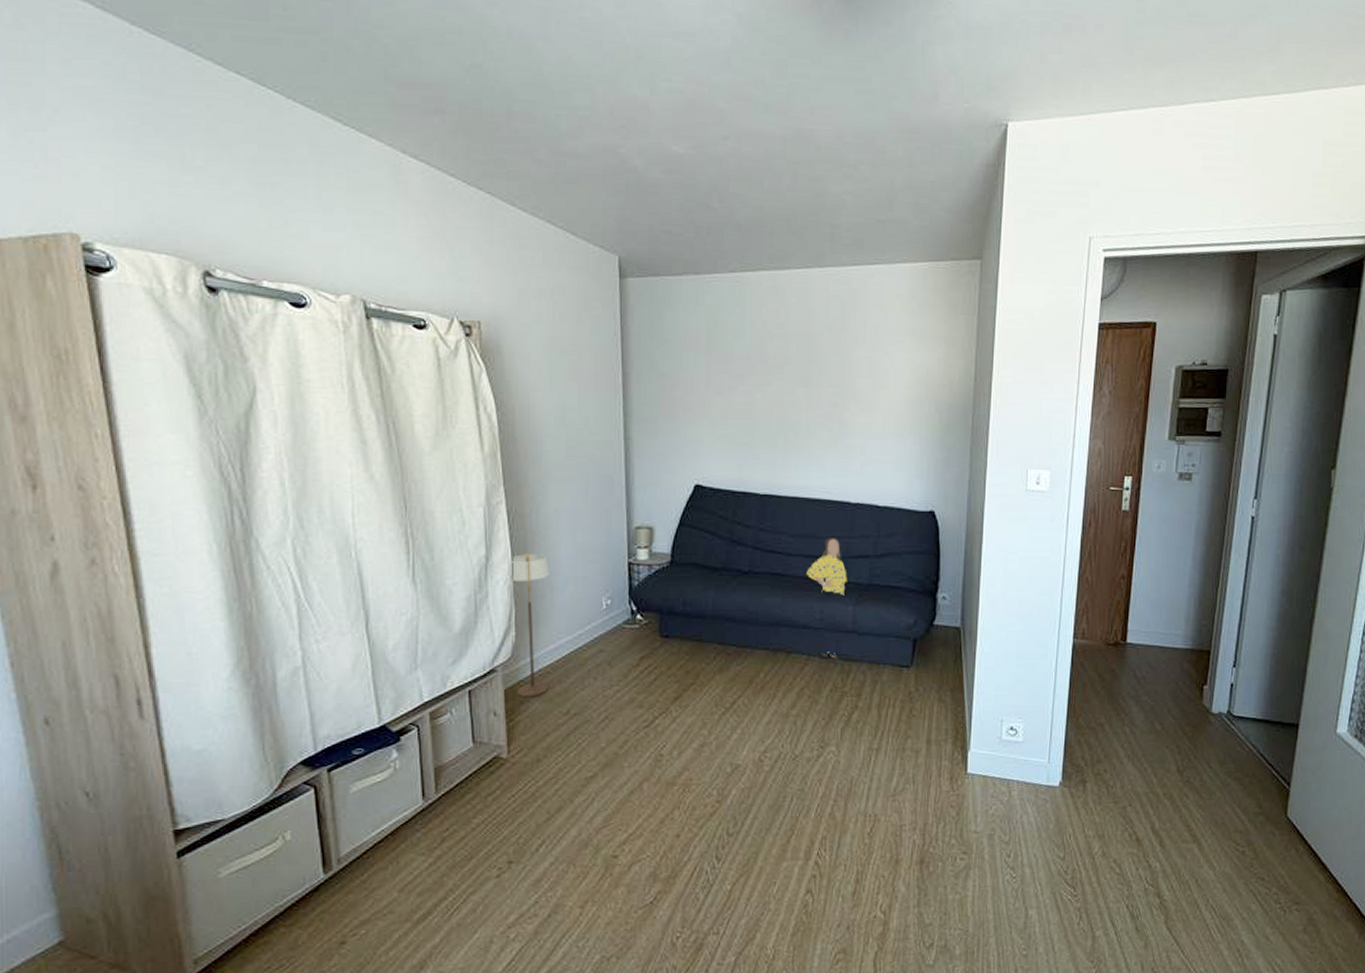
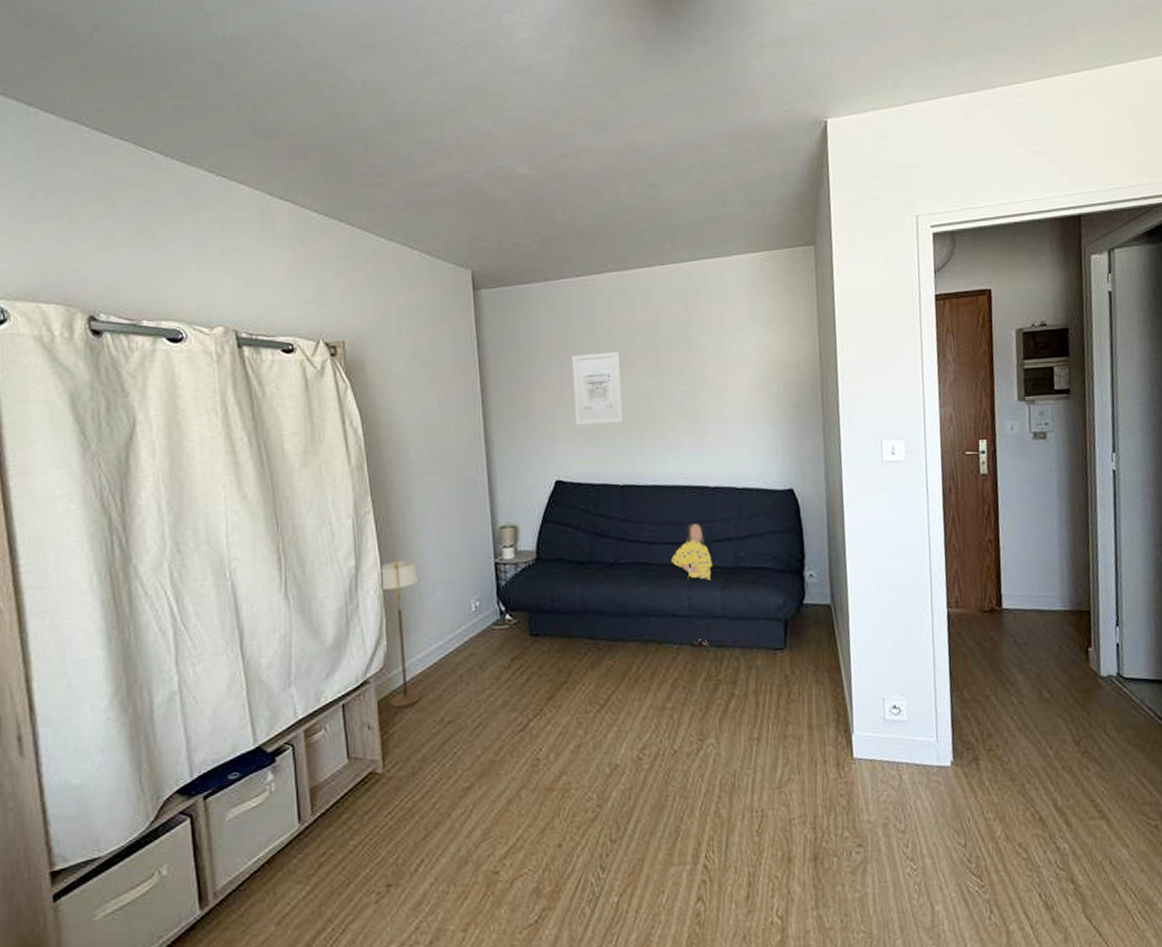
wall art: none [719,355,770,430] -> present [572,351,624,425]

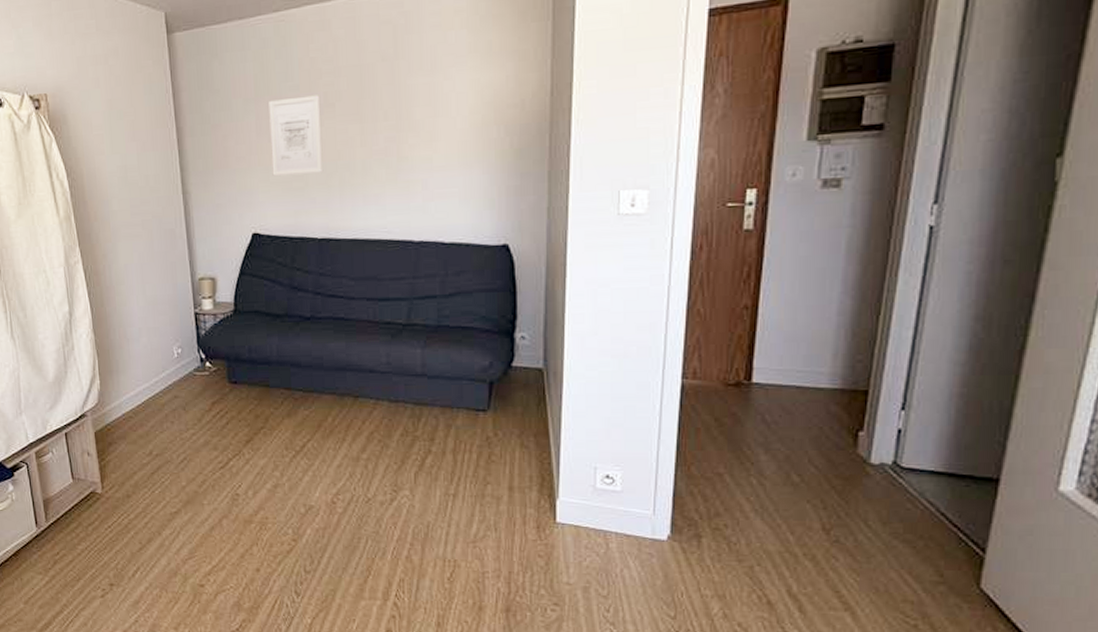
floor lamp: present [379,523,713,707] -> none [90,279,414,438]

